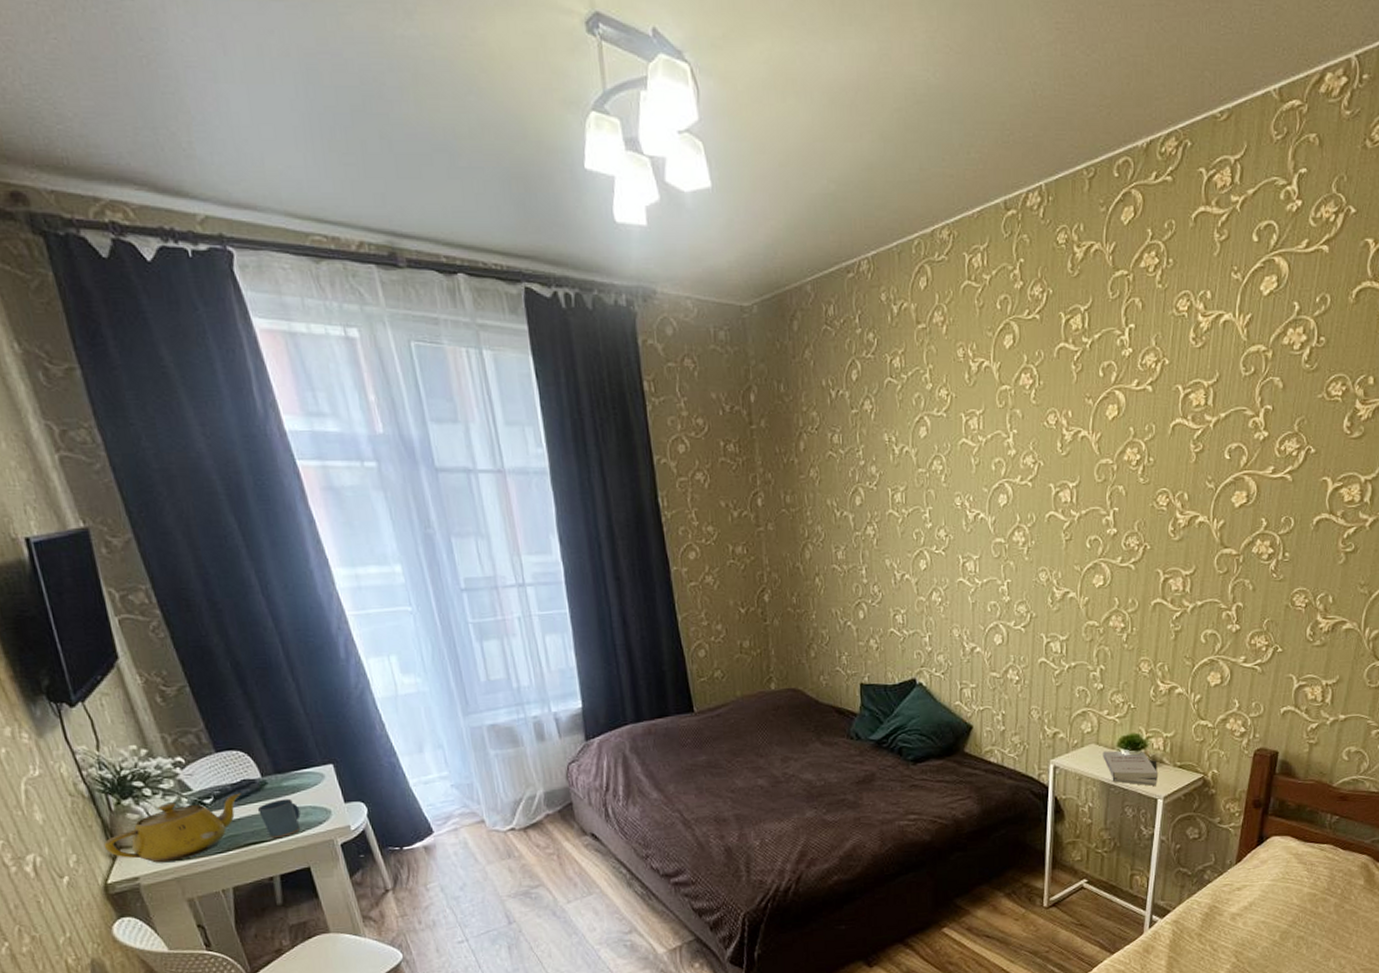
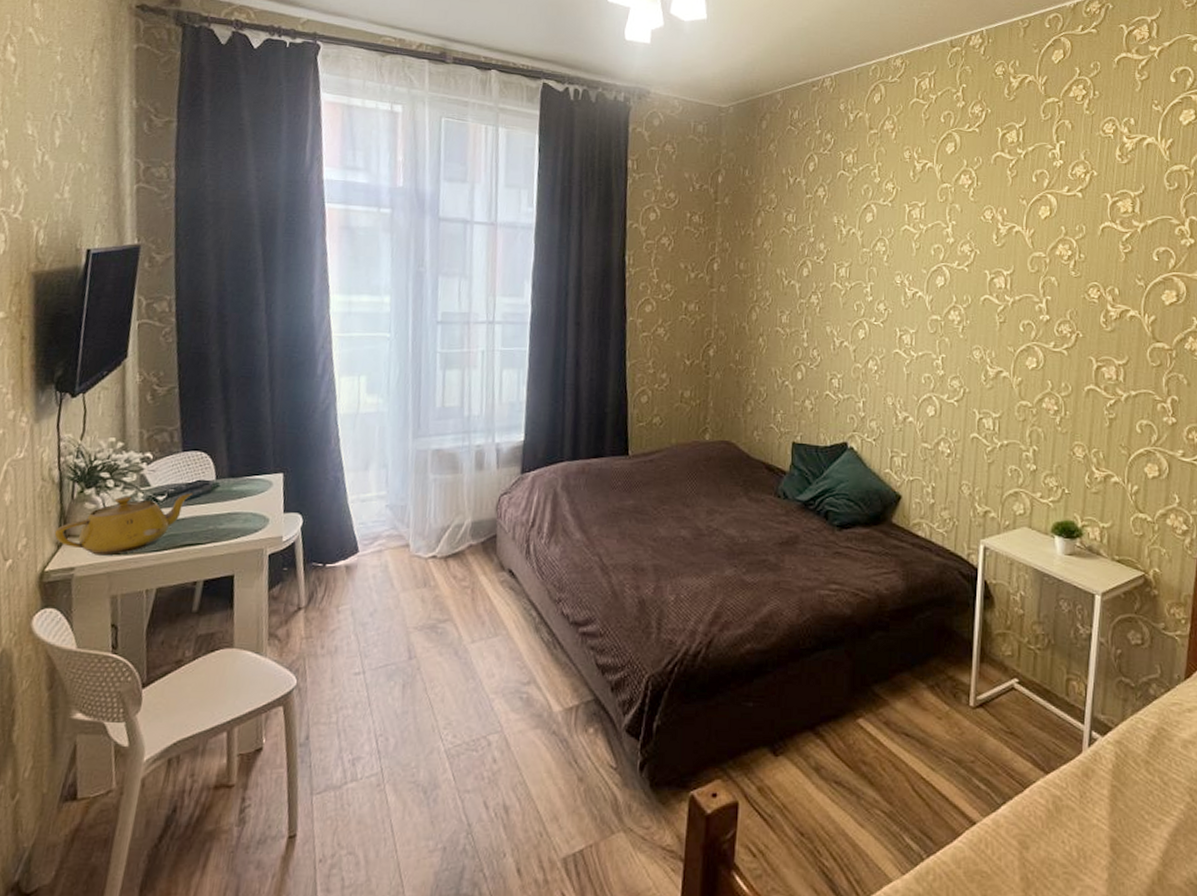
mug: present [257,798,301,838] -> none [202,503,241,541]
books: present [1103,751,1159,786] -> none [1036,536,1096,579]

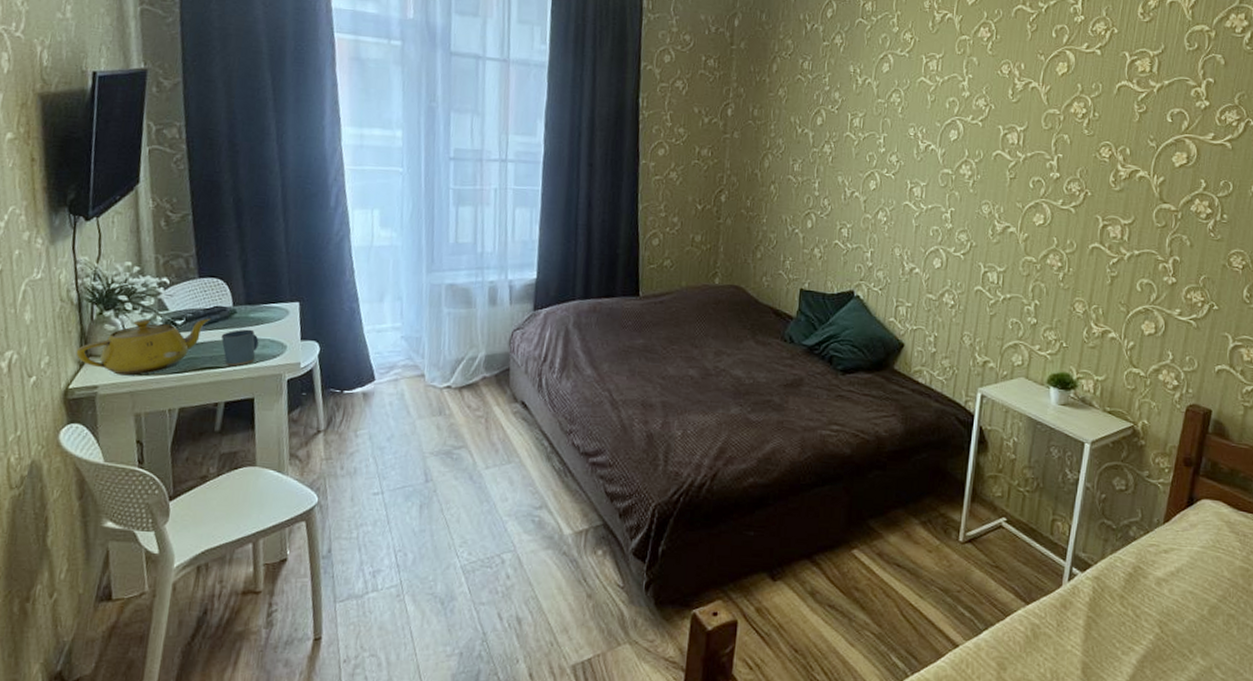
mug: none [202,503,241,541] -> present [220,329,259,366]

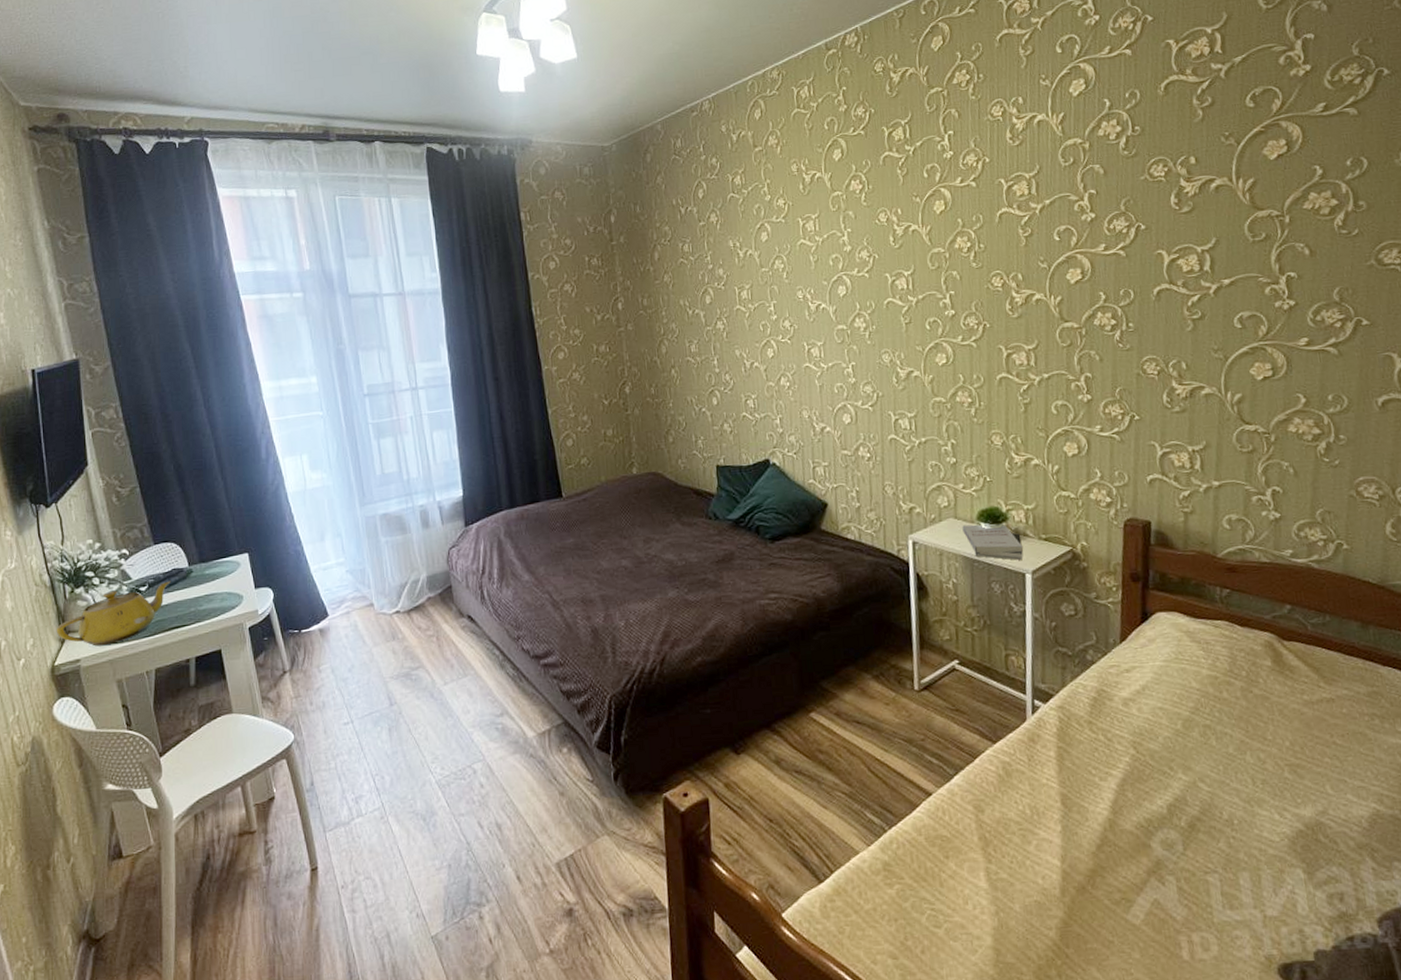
mug: present [220,329,259,366] -> none [182,585,217,622]
books: none [1031,386,1087,429] -> present [962,524,1024,560]

